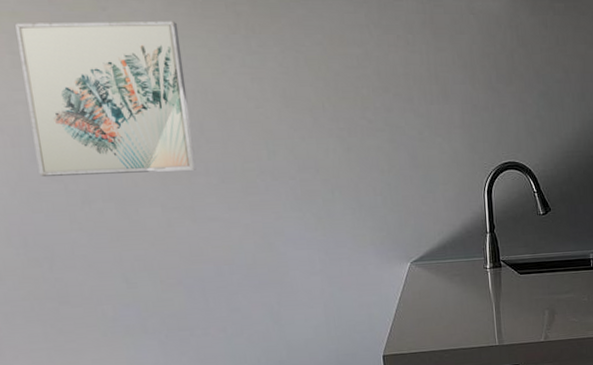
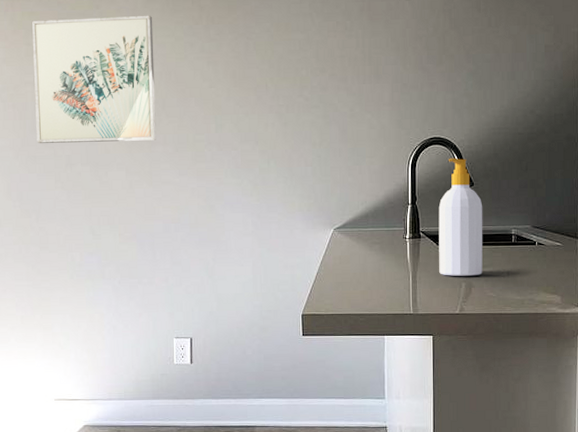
soap bottle: none [517,183,564,305] -> present [438,158,483,276]

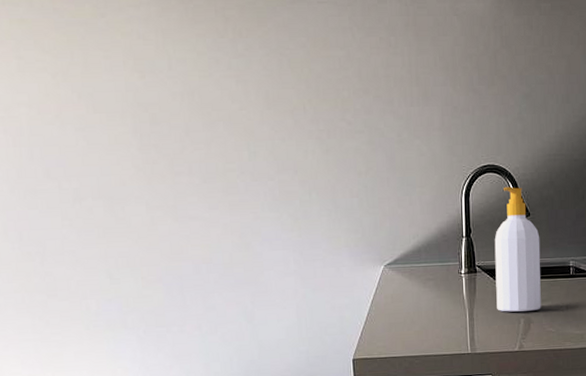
wall art: present [32,15,157,144] -> none [23,26,181,176]

